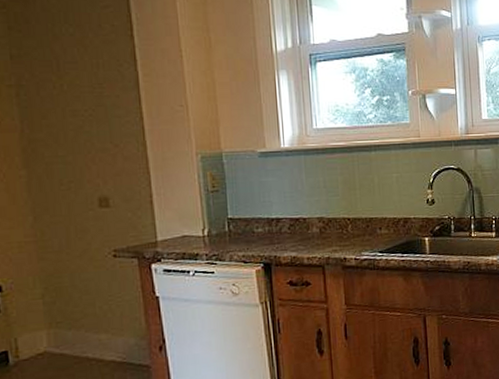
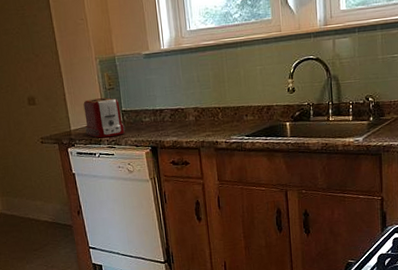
toaster: none [176,202,232,252] -> present [83,97,126,139]

